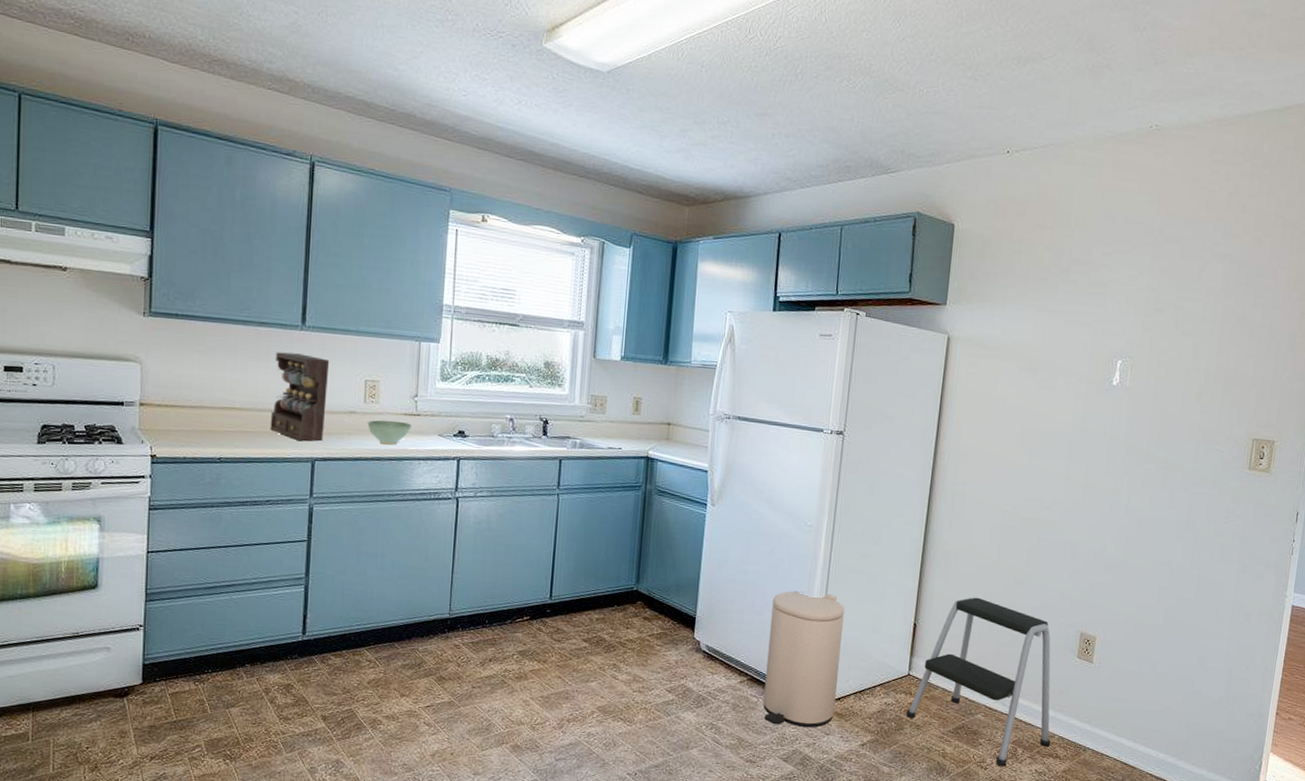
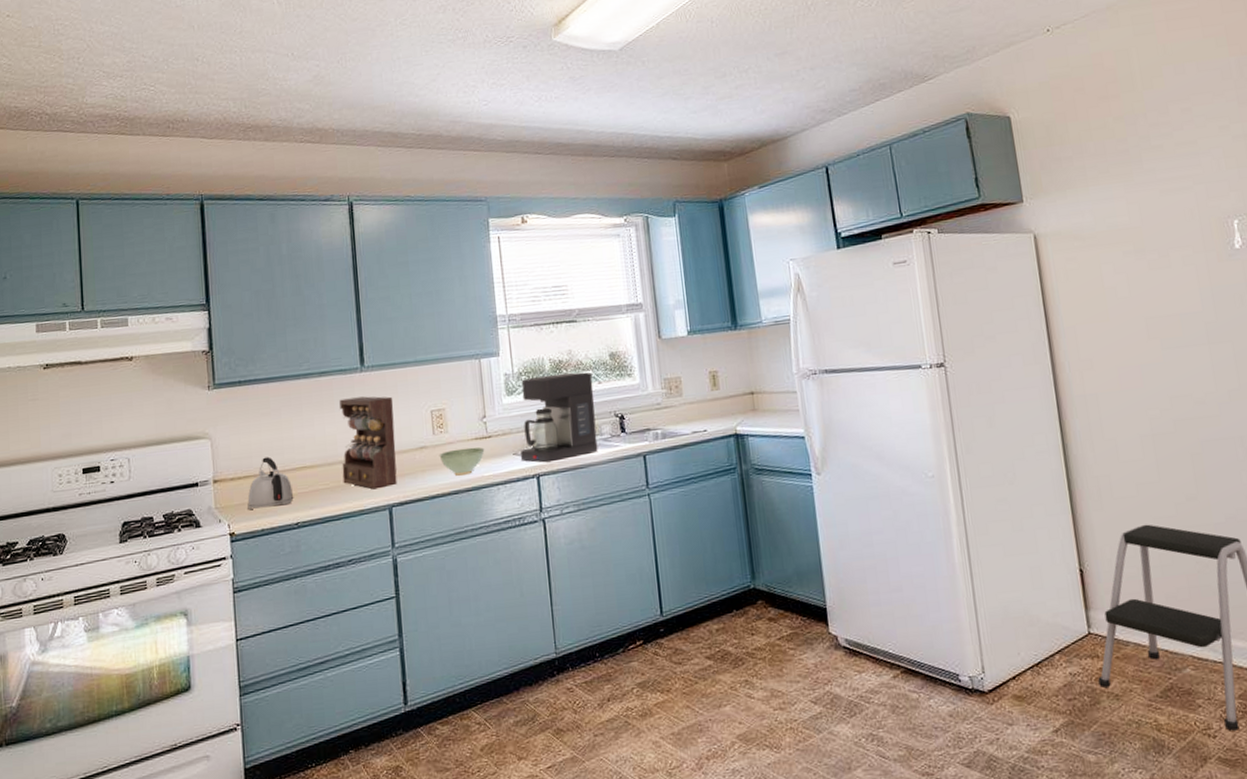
kettle: none [172,391,220,440] -> present [247,456,294,510]
coffee maker: none [445,368,525,450] -> present [521,372,598,463]
pedal bin: present [763,591,845,727] -> none [909,552,1013,723]

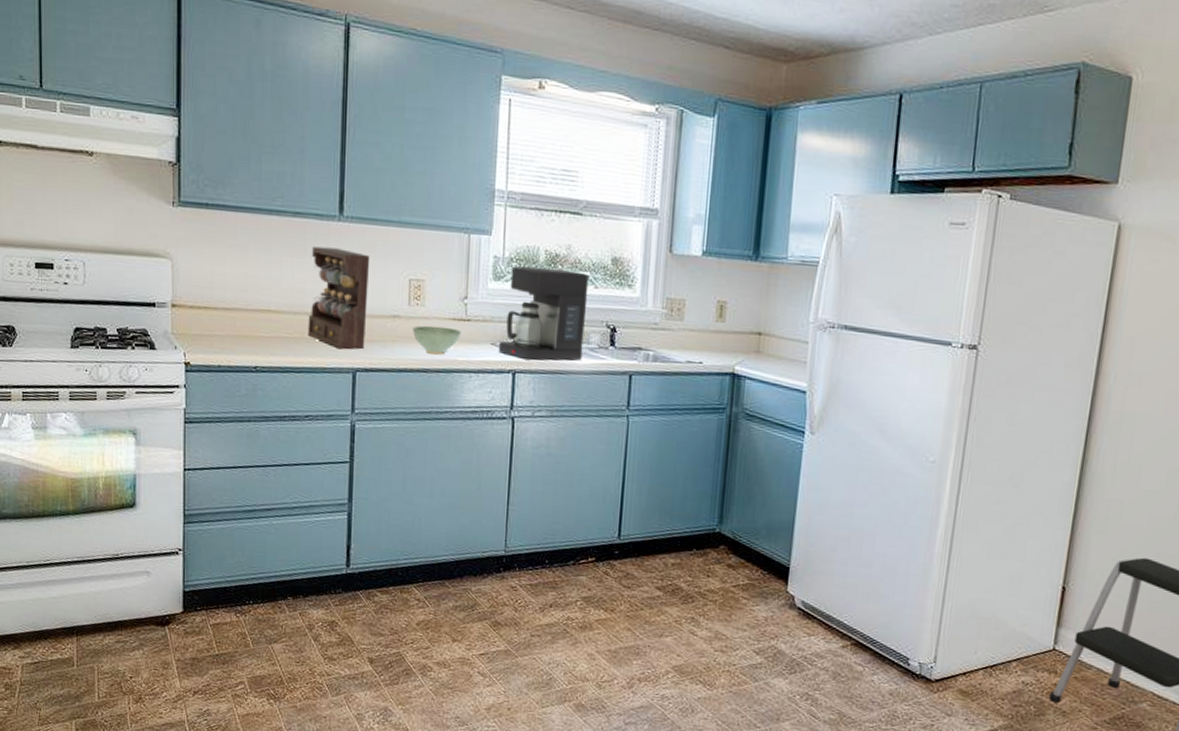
kettle: present [247,456,294,510] -> none [206,291,255,346]

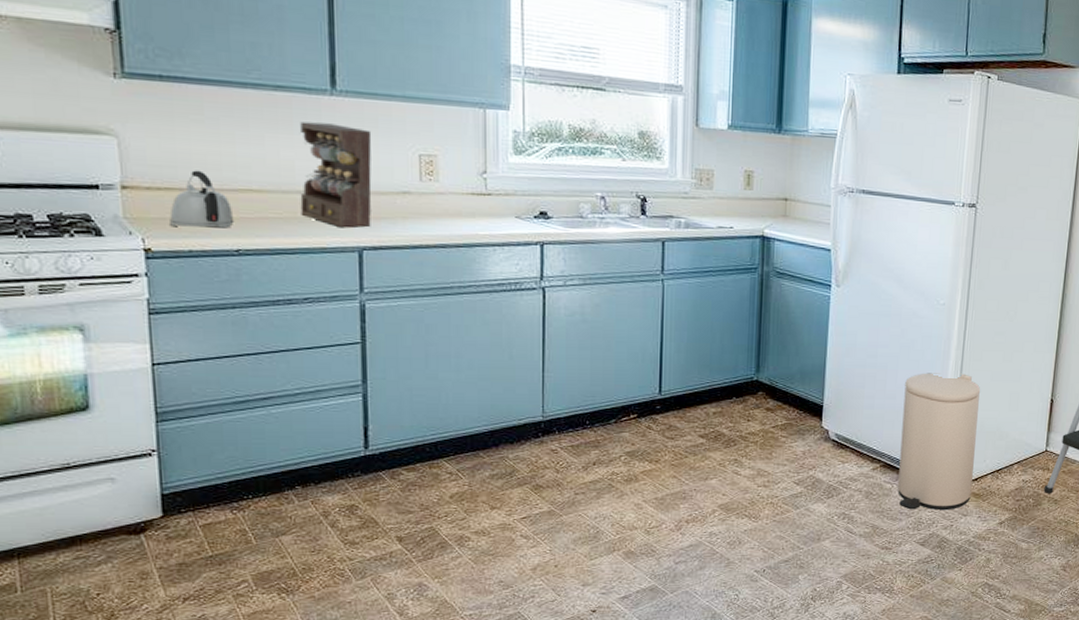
kettle: none [206,291,255,346] -> present [169,170,235,228]
bowl: present [412,325,462,355] -> none [425,201,482,230]
coffee maker: present [499,266,589,361] -> none [525,140,616,232]
pedal bin: none [870,540,975,706] -> present [898,373,981,510]

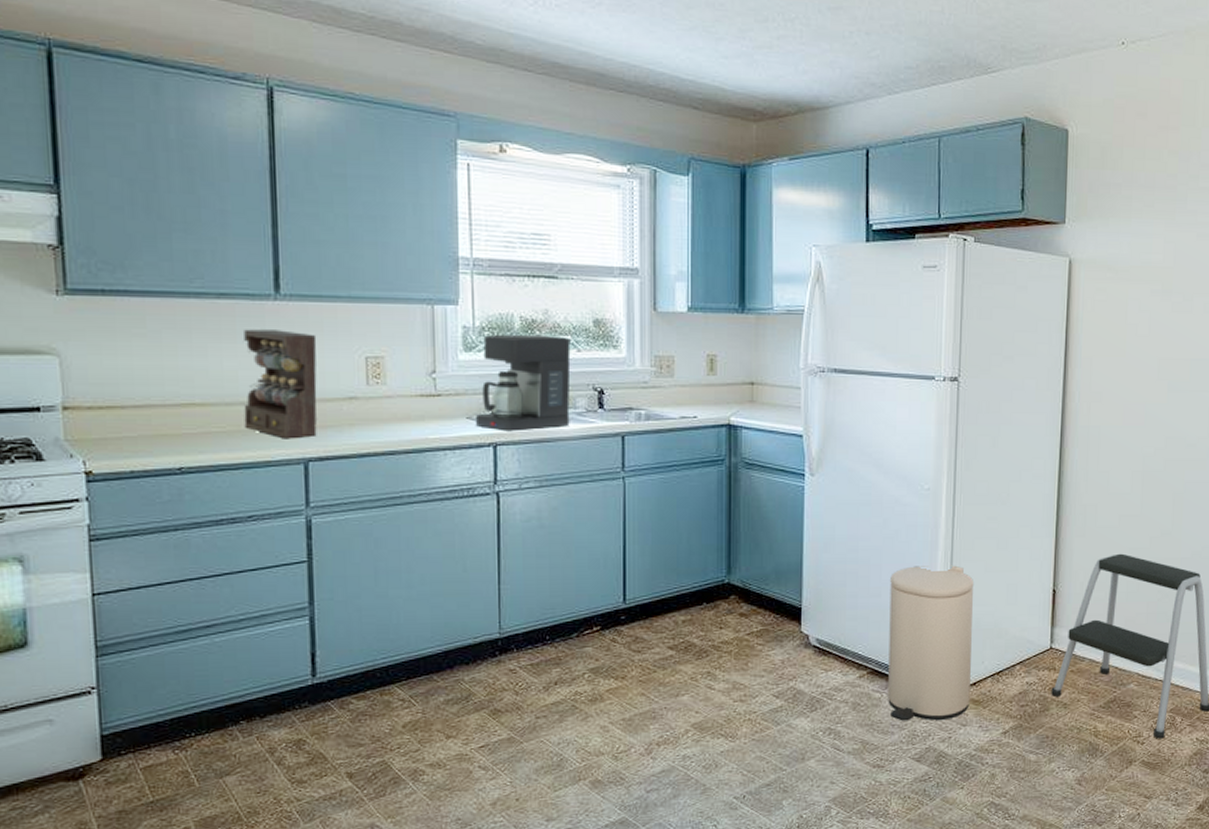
kettle: present [169,170,235,228] -> none [111,386,177,448]
coffee maker: none [525,140,616,232] -> present [476,334,571,432]

